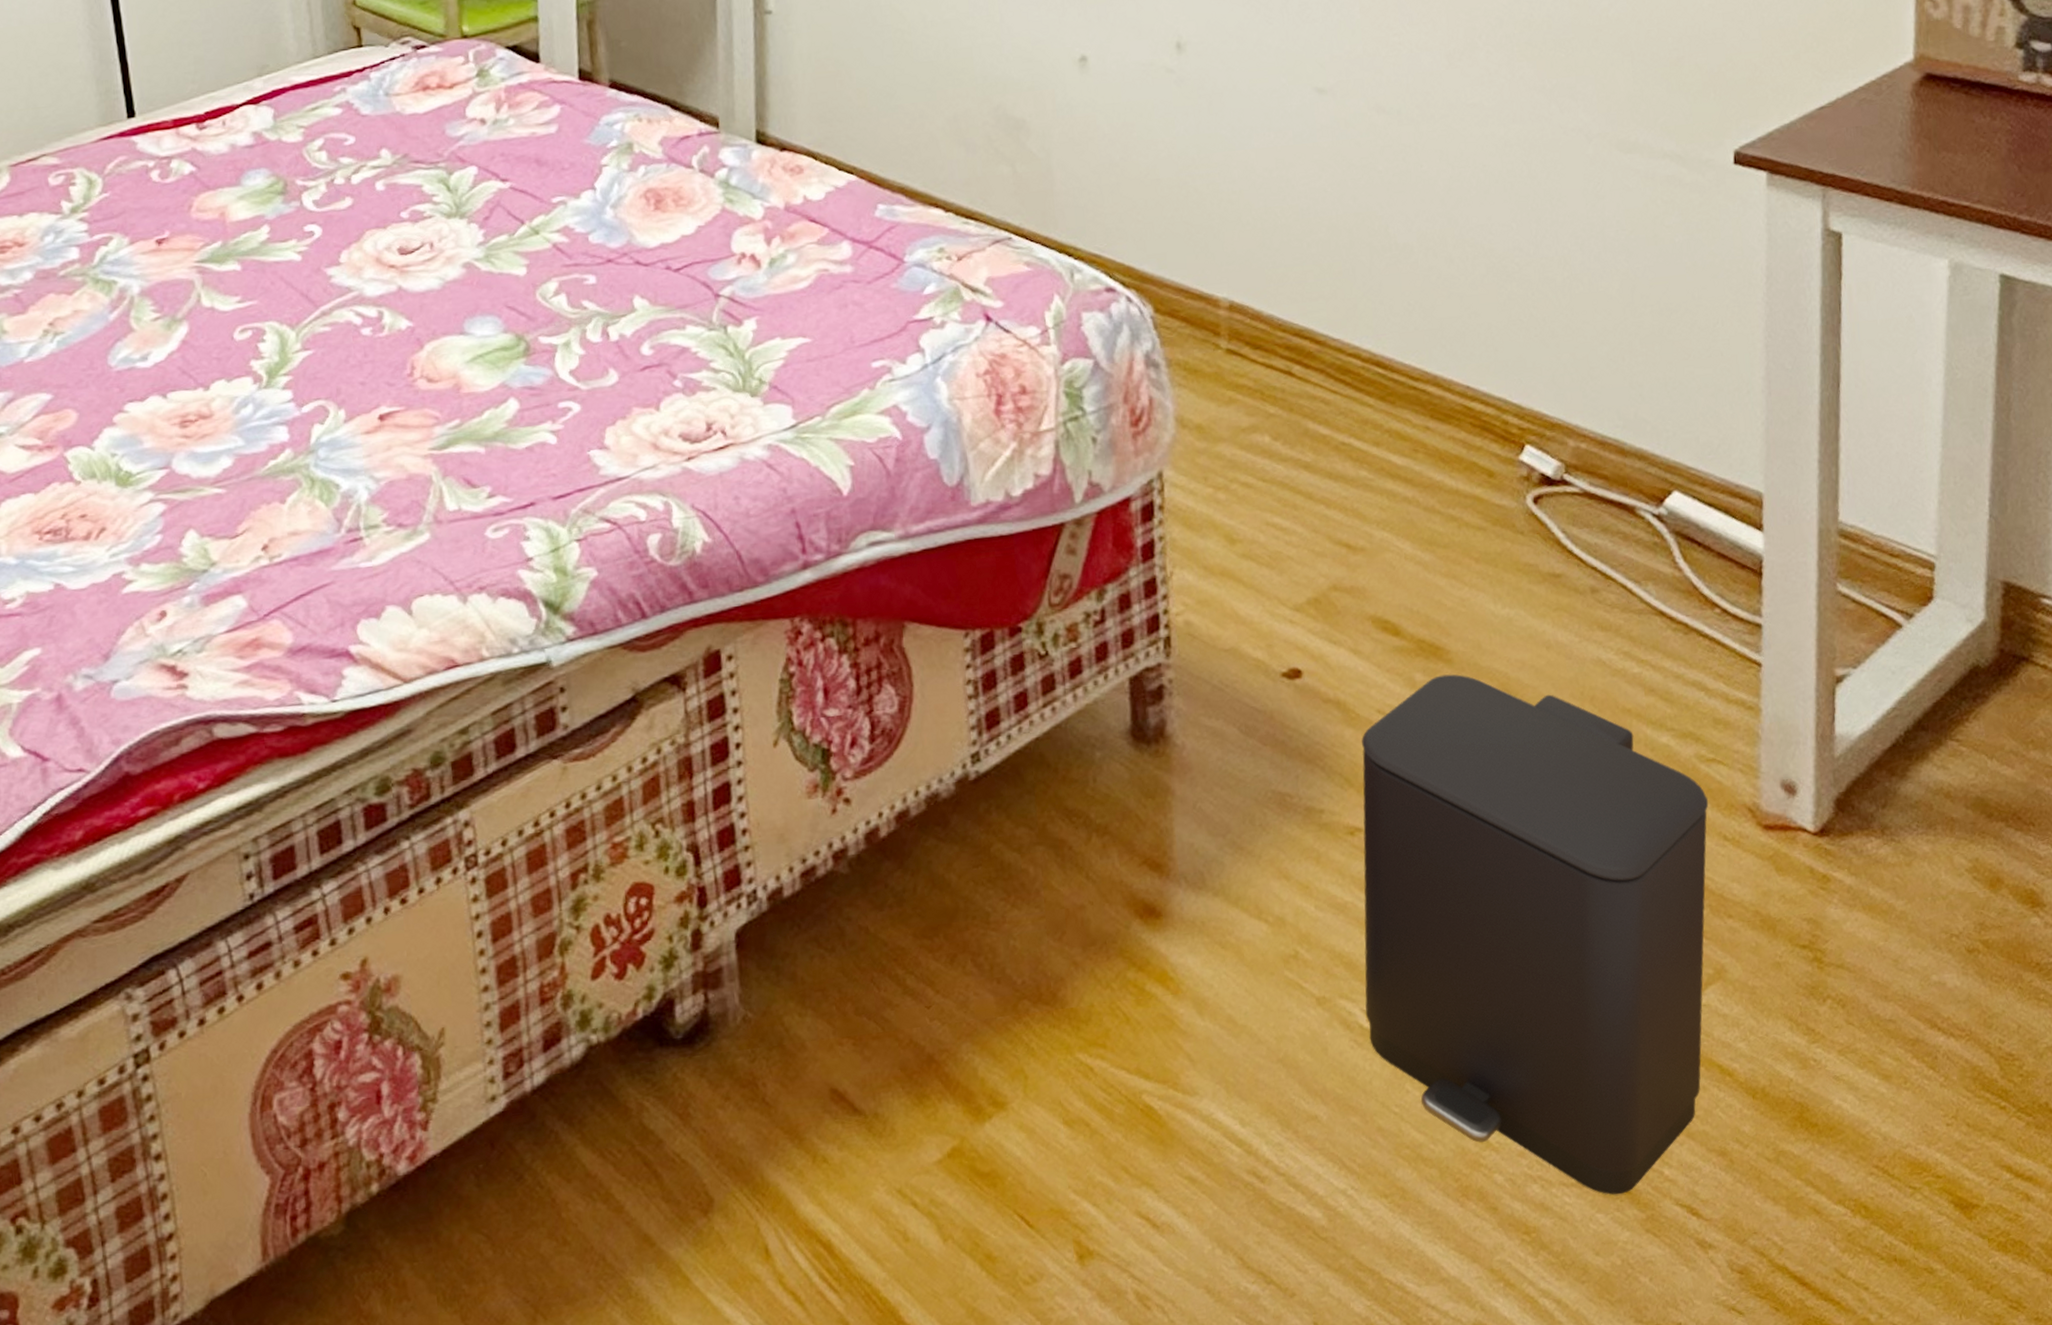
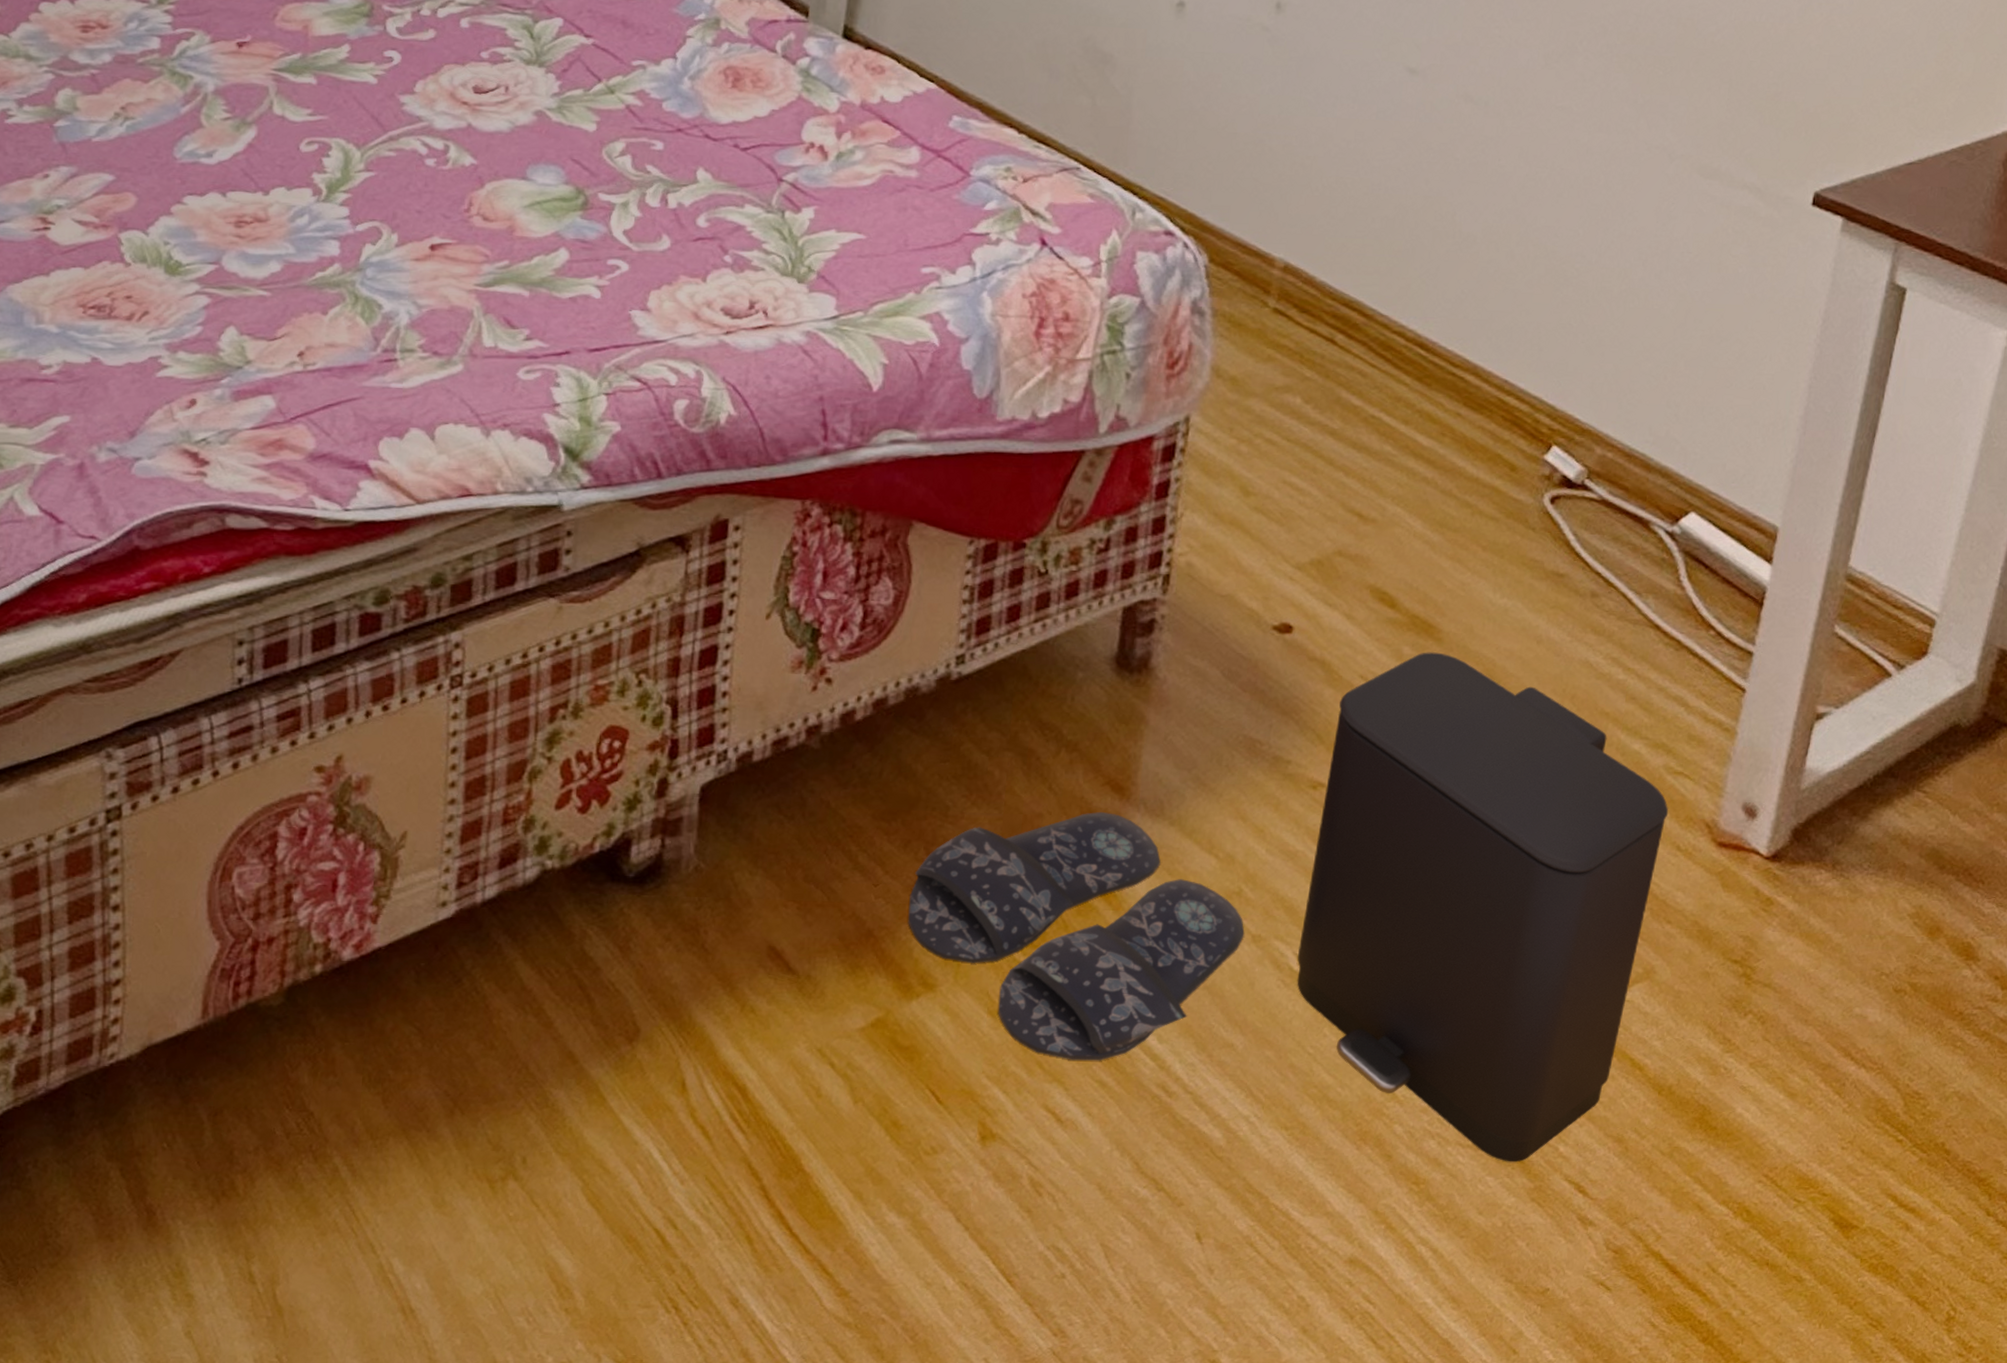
slippers: none [965,893,1308,1160] -> present [908,812,1245,1061]

